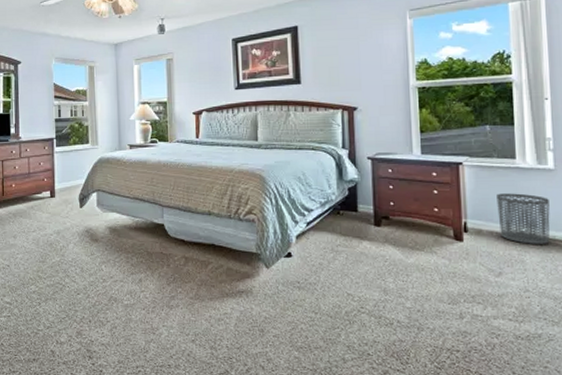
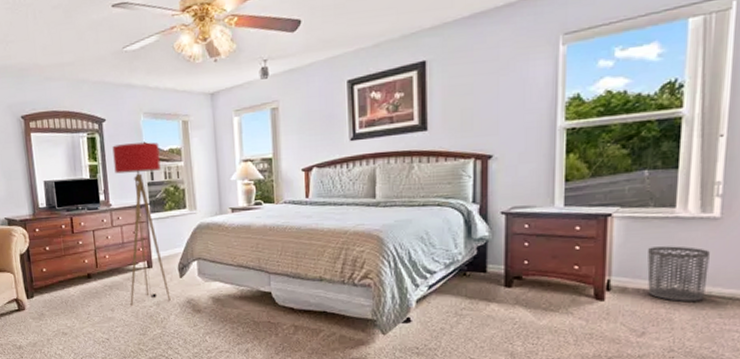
floor lamp: none [25,83,71,233] -> present [112,142,171,306]

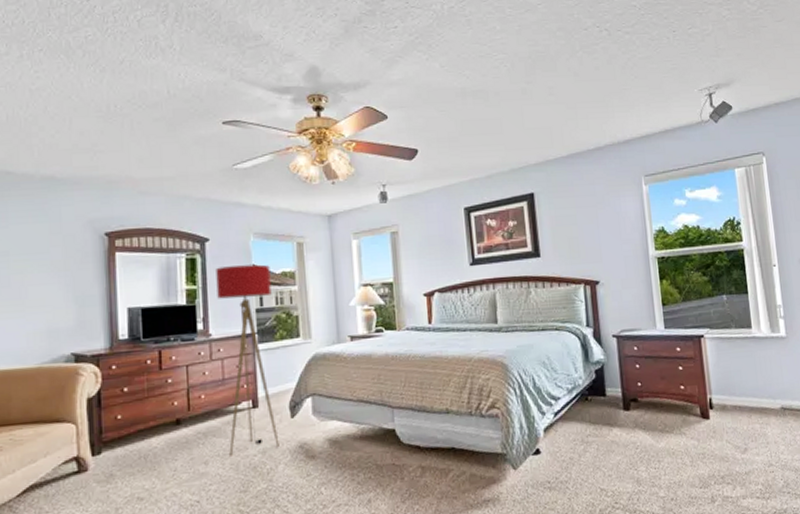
waste bin: present [647,246,710,302] -> none [737,363,787,416]

